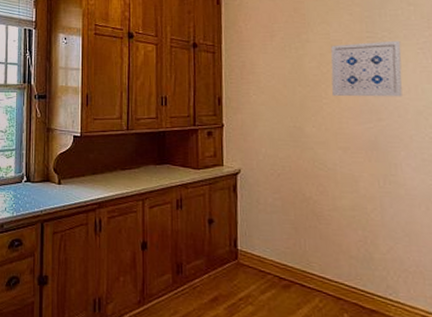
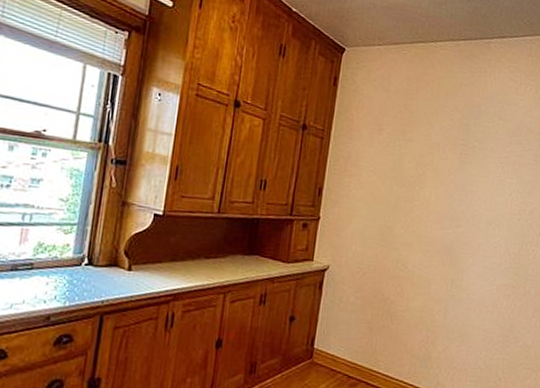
wall art: present [330,40,403,97] -> none [423,148,487,207]

